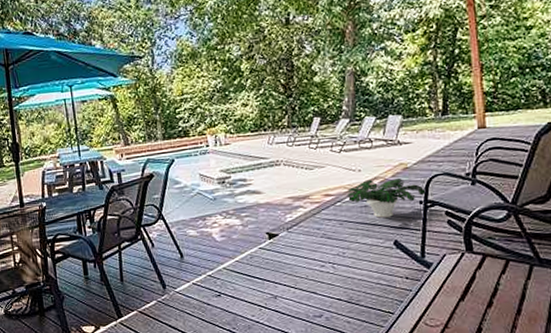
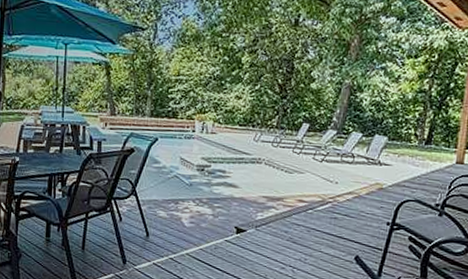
potted plant: present [347,179,426,218] -> none [320,193,395,233]

